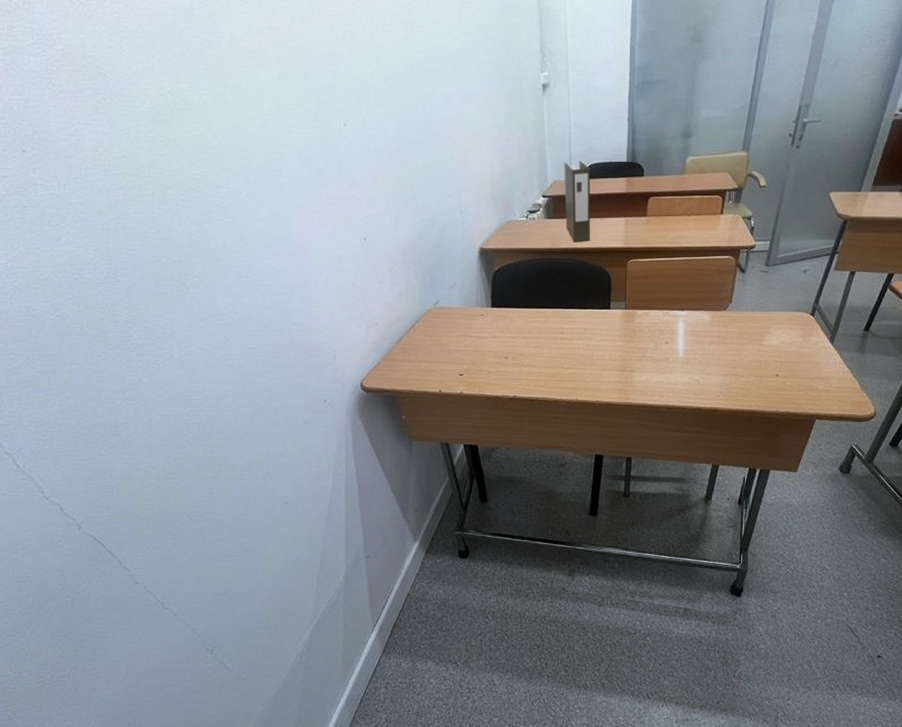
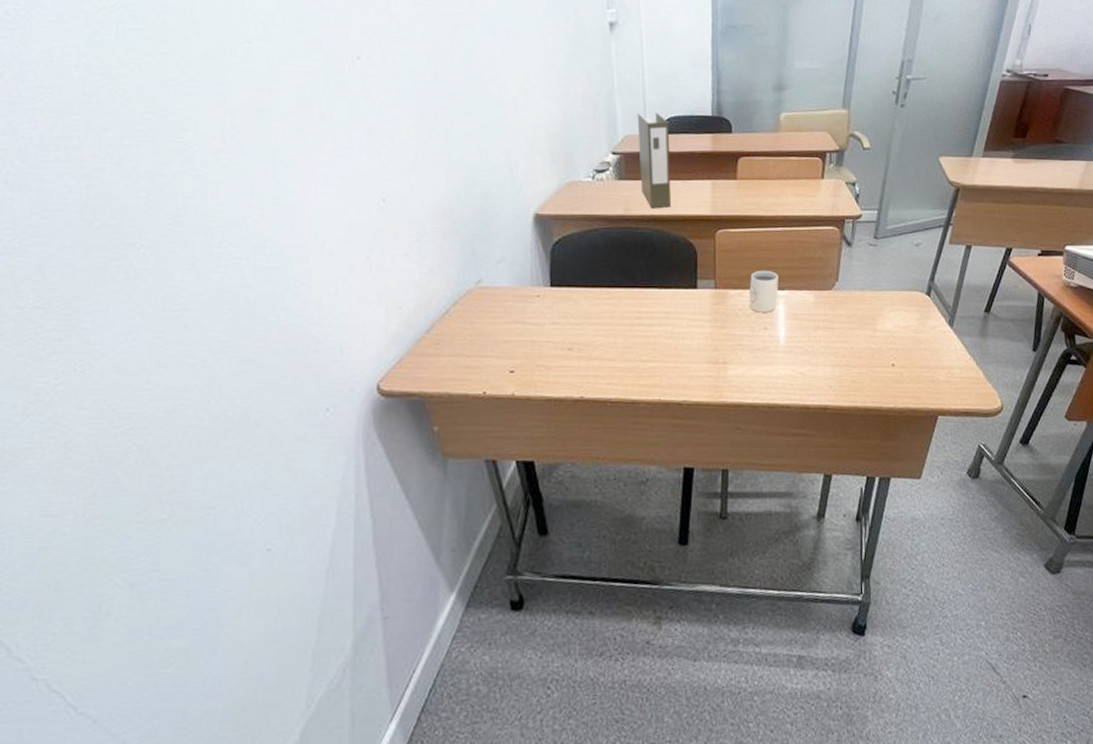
mug: none [654,293,679,329] -> present [749,270,779,313]

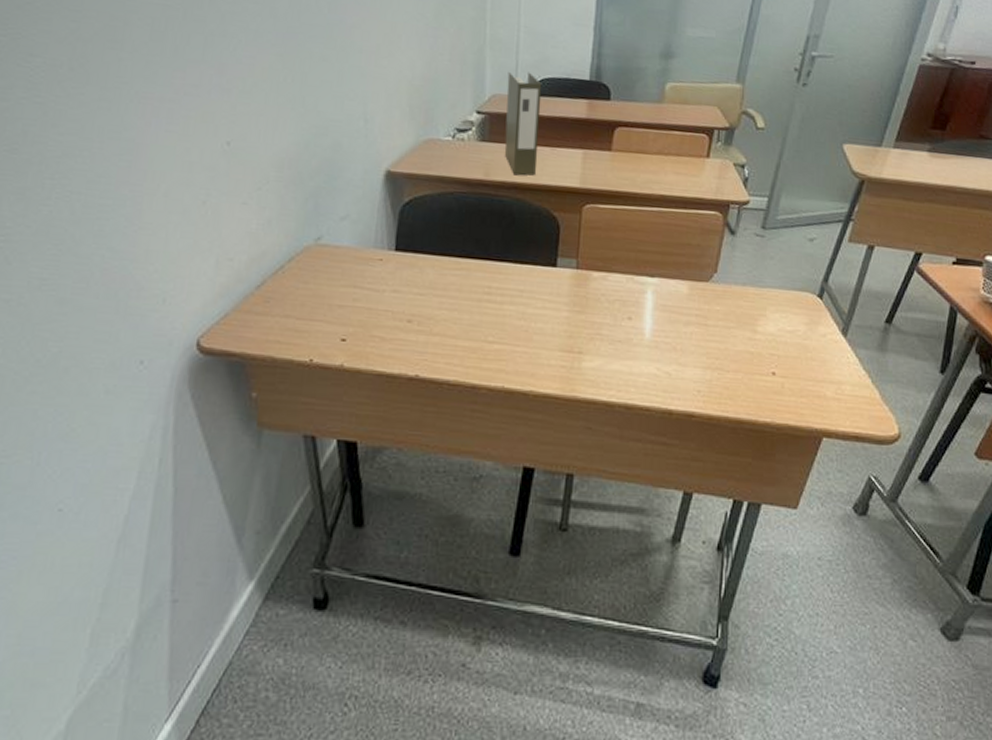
mug: present [749,270,779,313] -> none [614,253,649,301]

